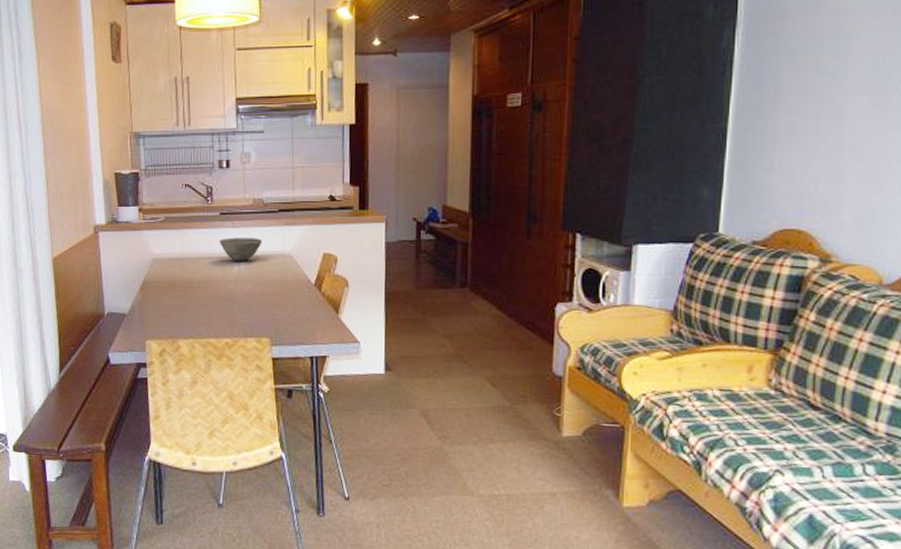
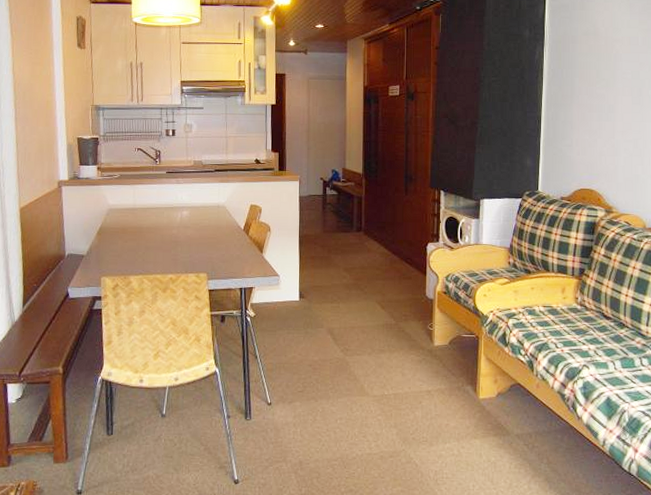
bowl: present [219,237,263,261] -> none [165,192,202,211]

